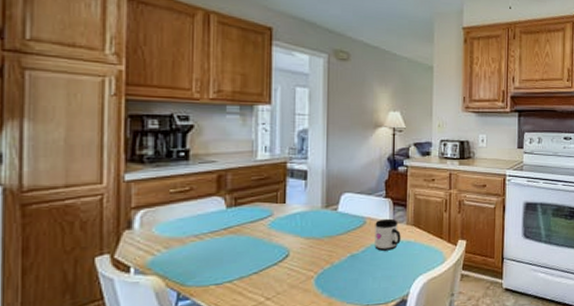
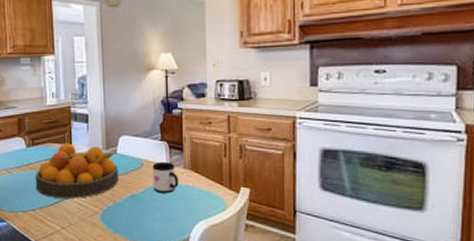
fruit bowl: none [235,202,338,265] -> present [35,143,118,198]

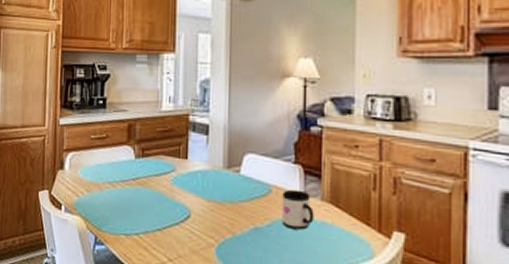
fruit bowl: present [35,143,118,198] -> none [142,157,241,225]

